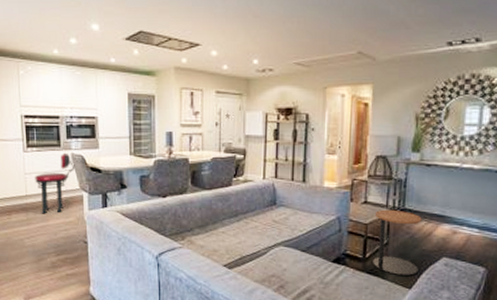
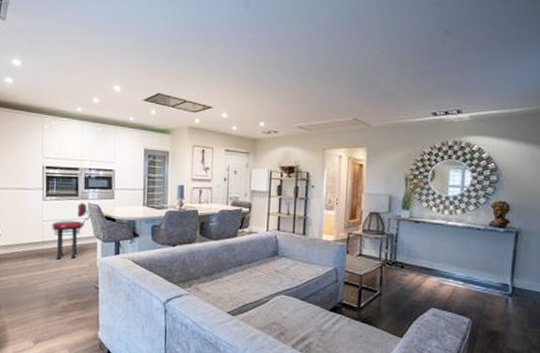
side table: present [373,209,422,277] -> none [367,262,412,326]

